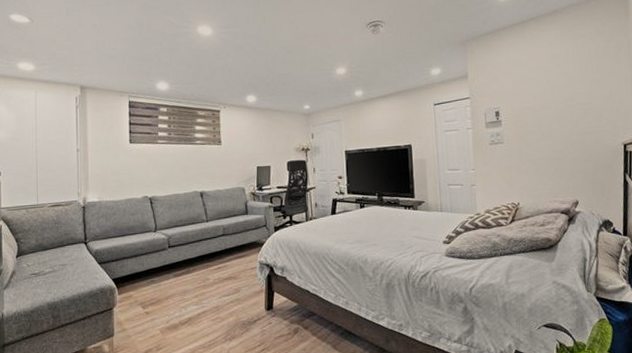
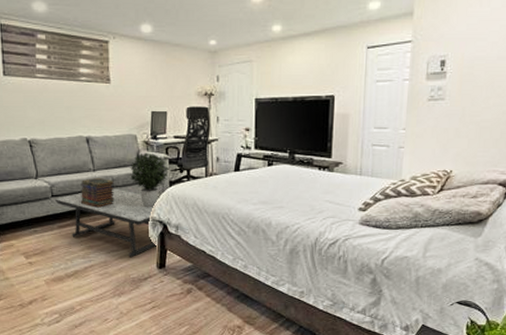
coffee table: none [172,236,267,302] -> present [55,188,160,258]
book stack: none [194,227,226,255] -> present [80,177,115,208]
potted plant: none [238,202,275,253] -> present [129,152,170,208]

